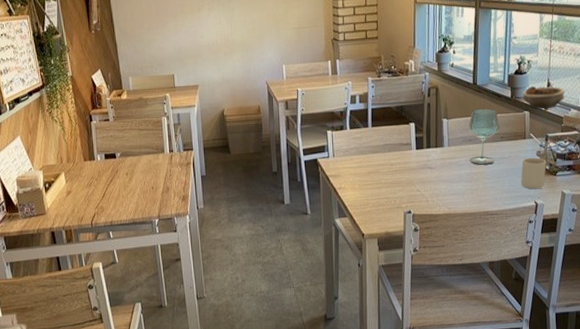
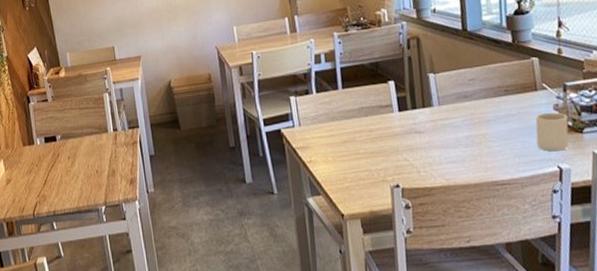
wine glass: present [468,109,500,165] -> none [461,58,502,126]
succulent planter: present [523,86,565,109] -> none [527,25,583,54]

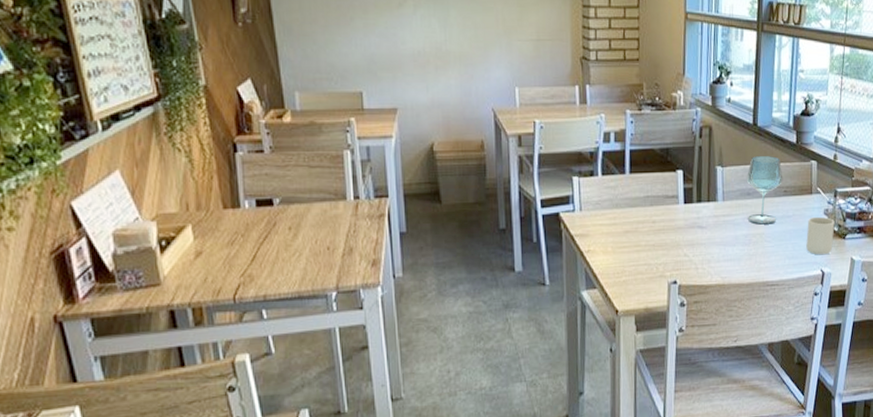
wine glass: none [461,58,502,126] -> present [746,156,783,225]

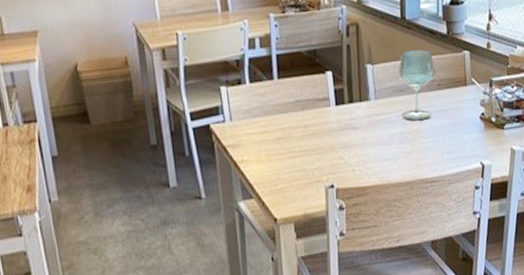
cup: present [806,216,835,255] -> none [463,108,492,148]

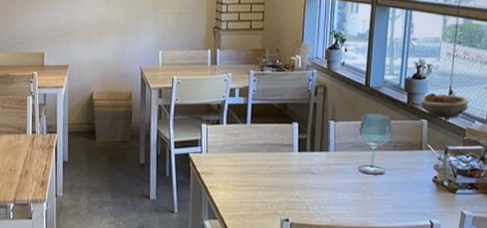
succulent planter: none [460,18,510,47] -> present [421,92,469,118]

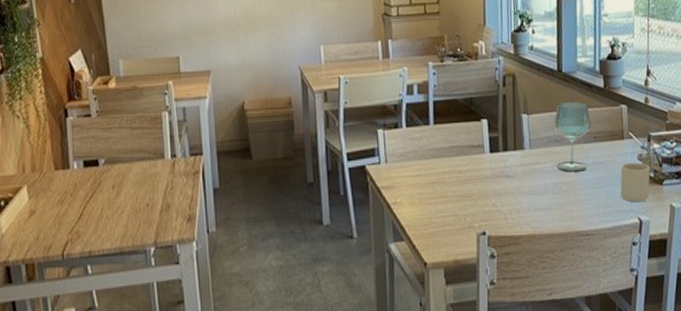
cup: none [415,171,445,207] -> present [620,162,651,203]
succulent planter: present [421,92,469,118] -> none [618,73,669,102]

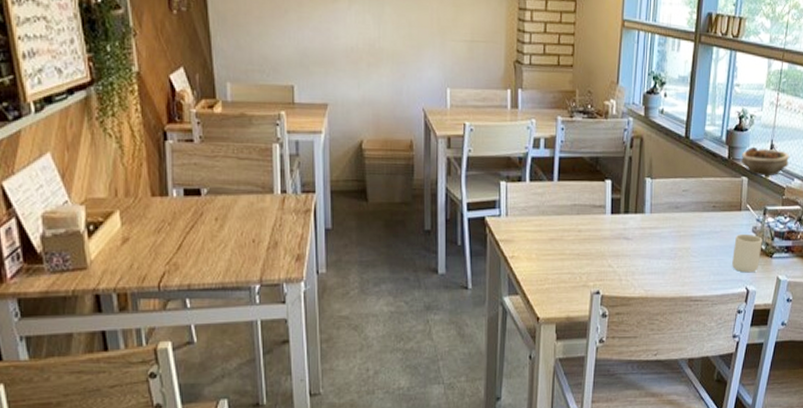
wine glass: present [553,102,592,172] -> none [675,170,713,239]
succulent planter: none [618,73,669,102] -> present [741,146,790,175]

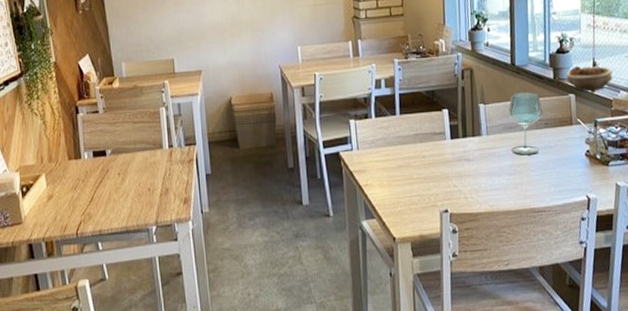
wine glass: none [675,170,713,239] -> present [507,92,544,156]
cup: present [732,233,762,273] -> none [569,145,597,182]

